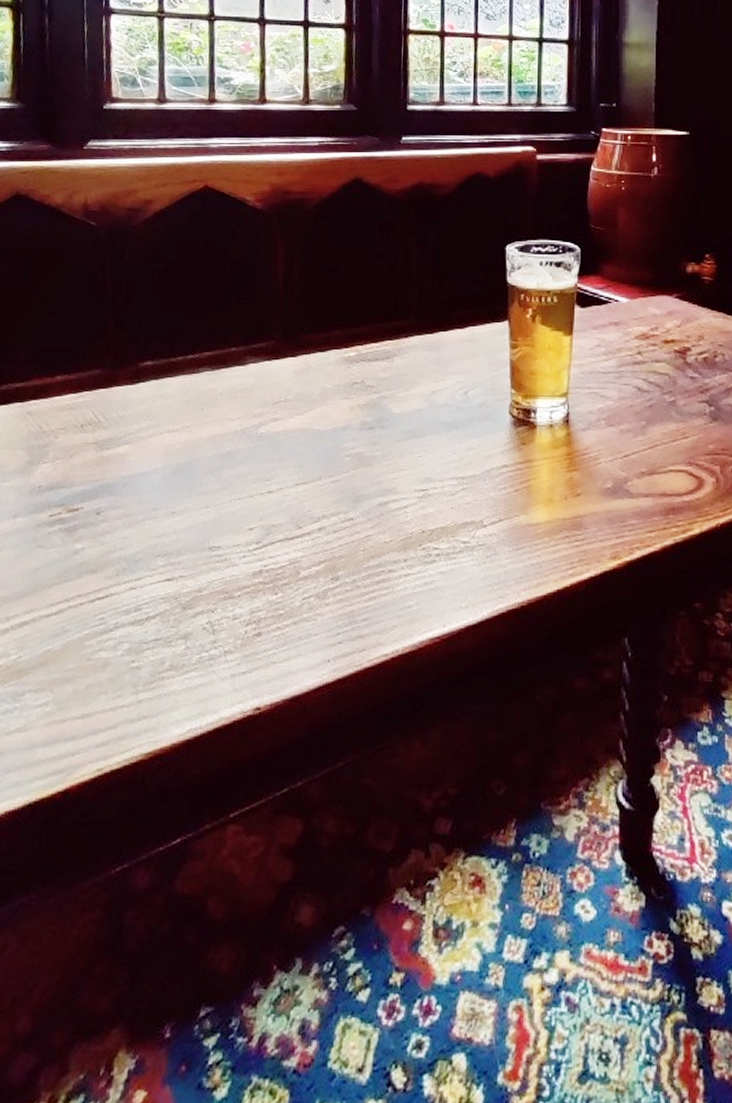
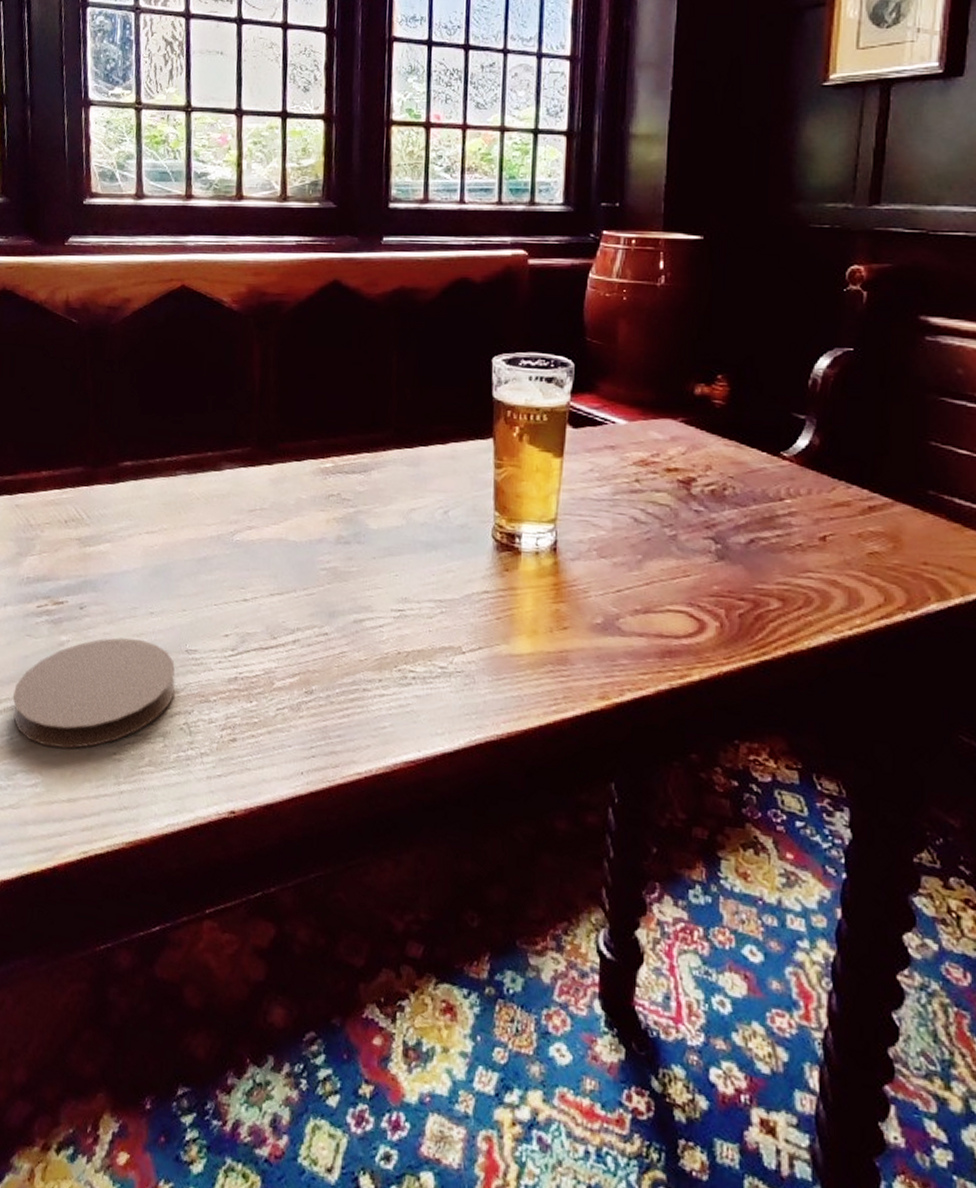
coaster: none [21,541,198,662] -> present [12,637,175,749]

